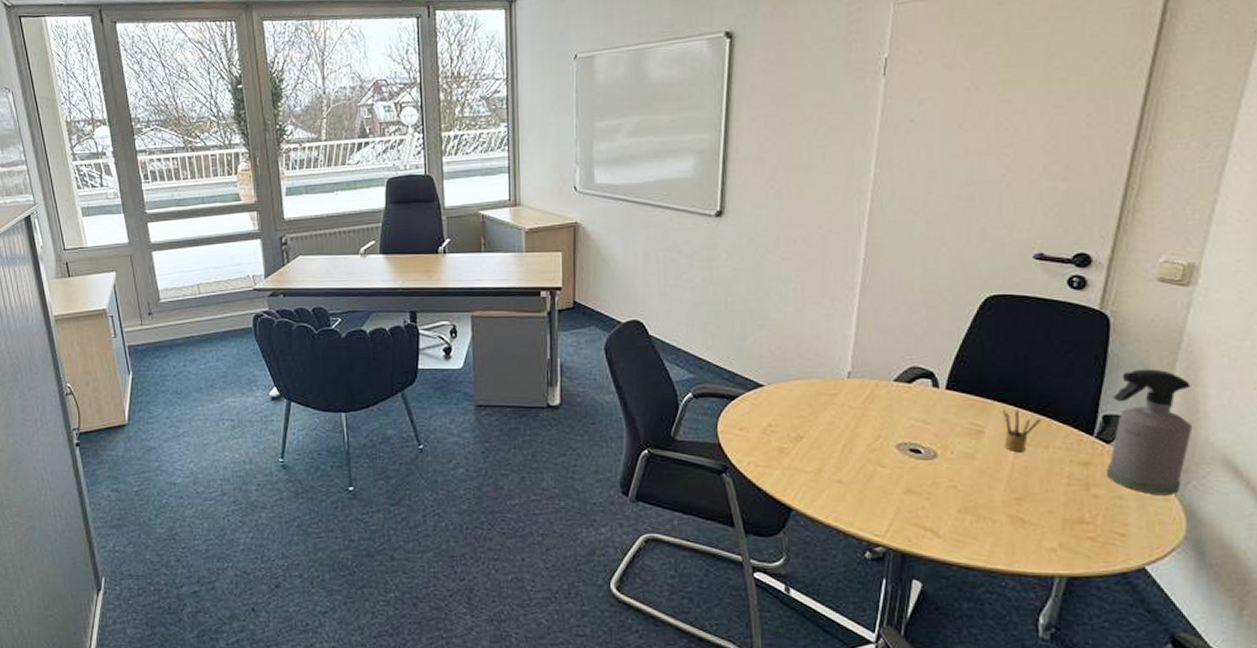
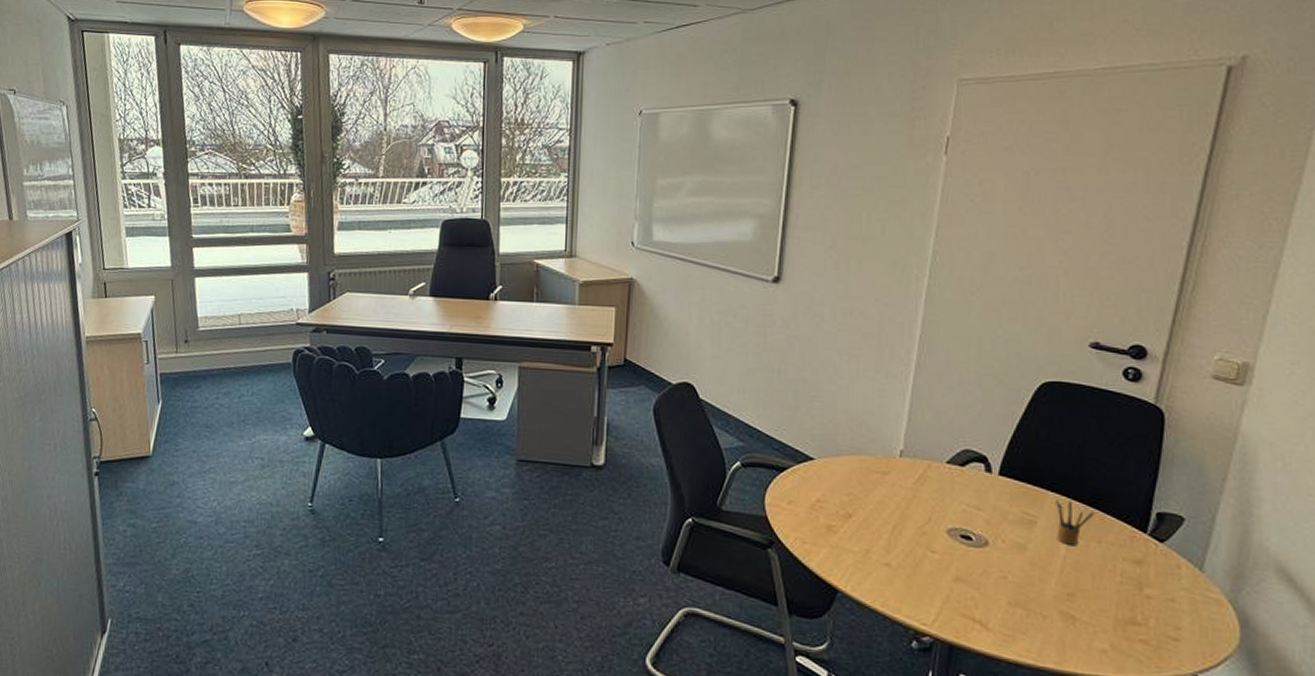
spray bottle: present [1107,368,1193,496] -> none [1160,467,1247,602]

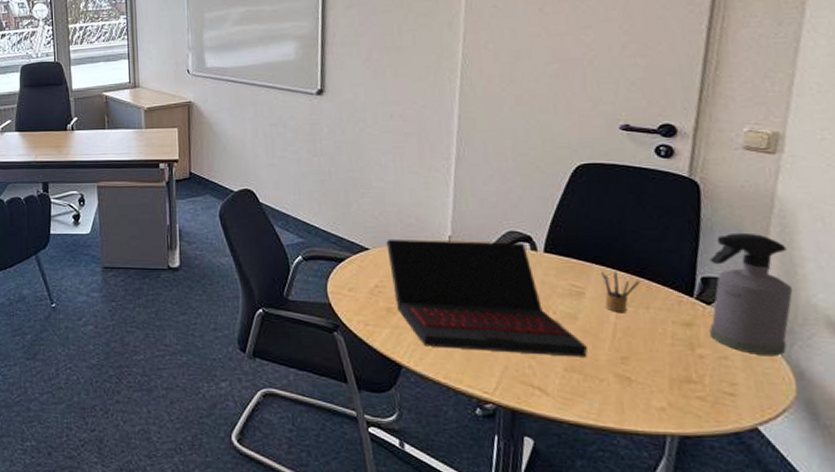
laptop: none [833,450,1034,592] -> present [386,240,588,357]
spray bottle: none [1160,467,1247,602] -> present [709,232,793,357]

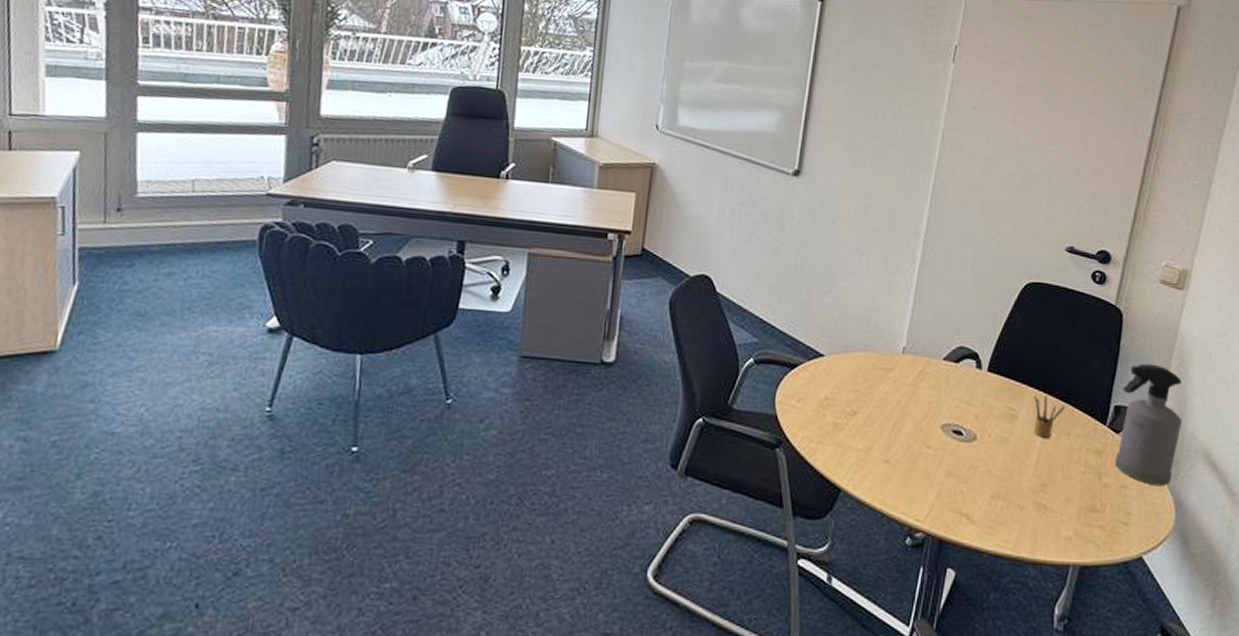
laptop: present [386,240,588,357] -> none [841,347,1013,484]

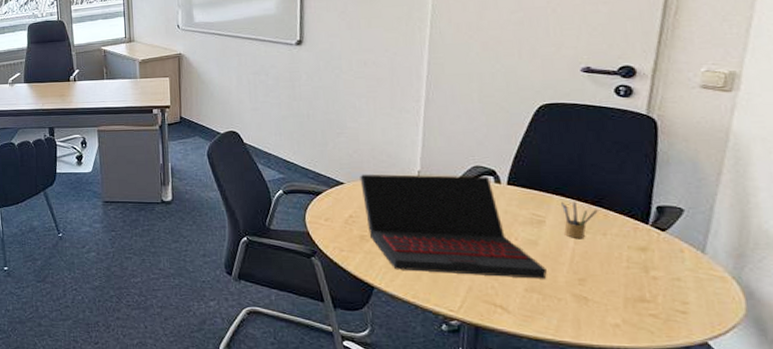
laptop: none [841,347,1013,484] -> present [360,174,547,279]
spray bottle: present [1115,363,1182,487] -> none [663,165,746,278]

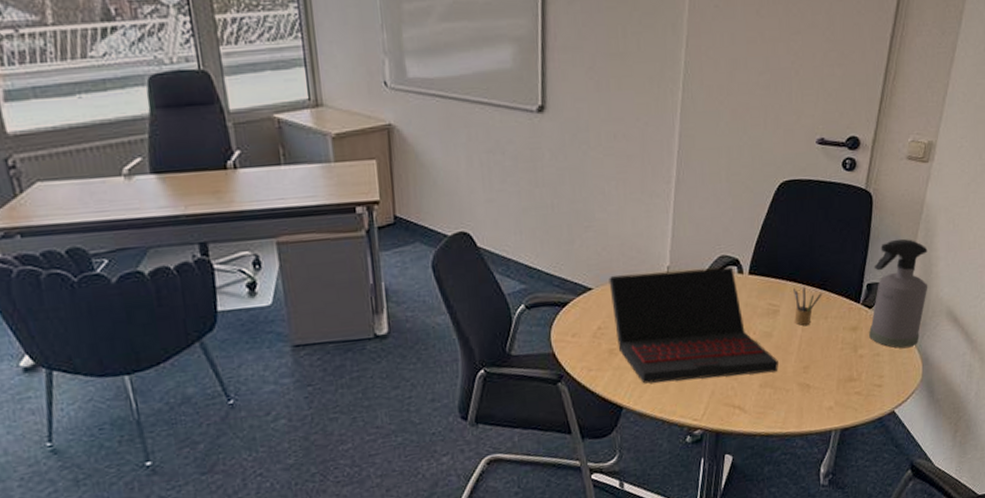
spray bottle: none [663,165,746,278] -> present [869,238,928,349]

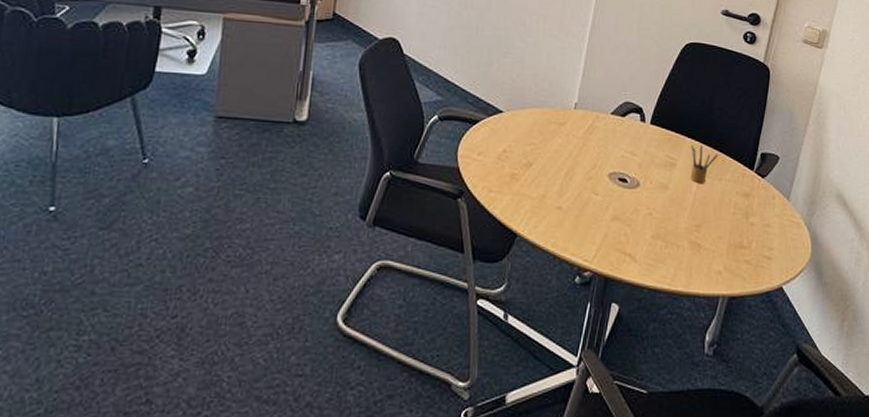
laptop: present [609,267,778,384] -> none [519,103,672,225]
spray bottle: present [869,238,928,349] -> none [761,114,820,224]

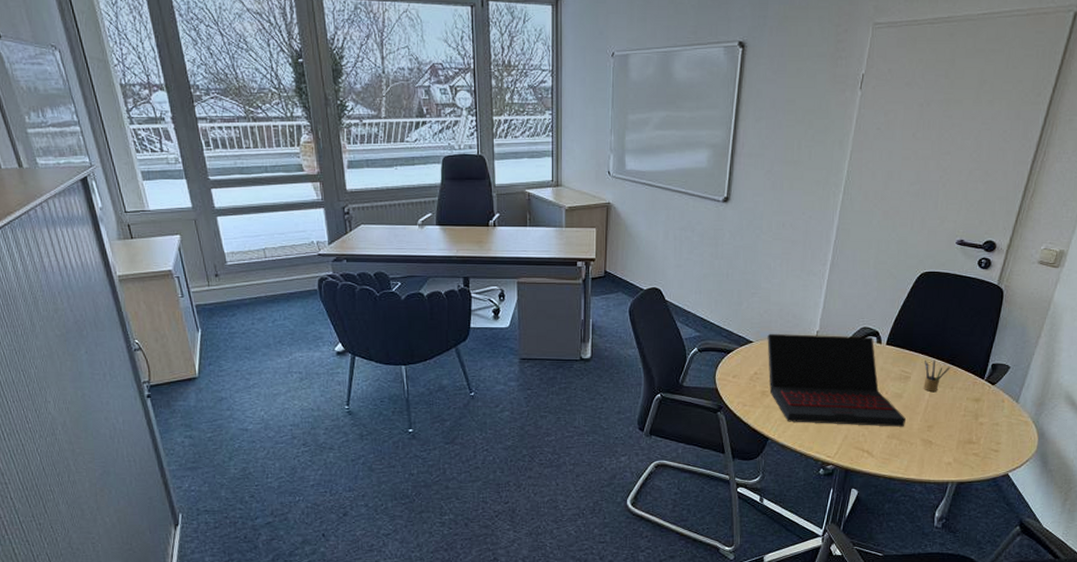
laptop: none [519,103,672,225] -> present [767,334,906,427]

